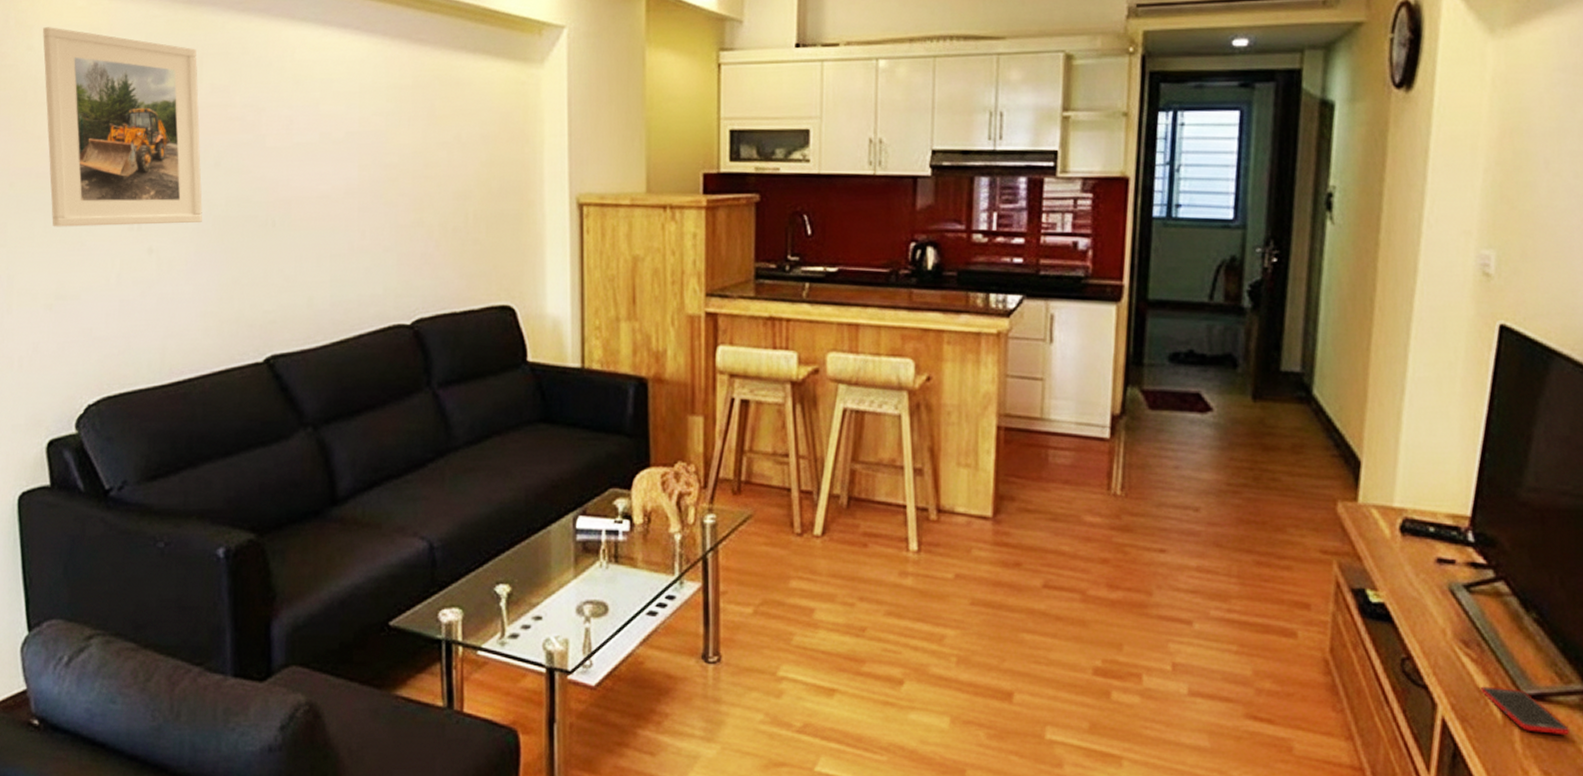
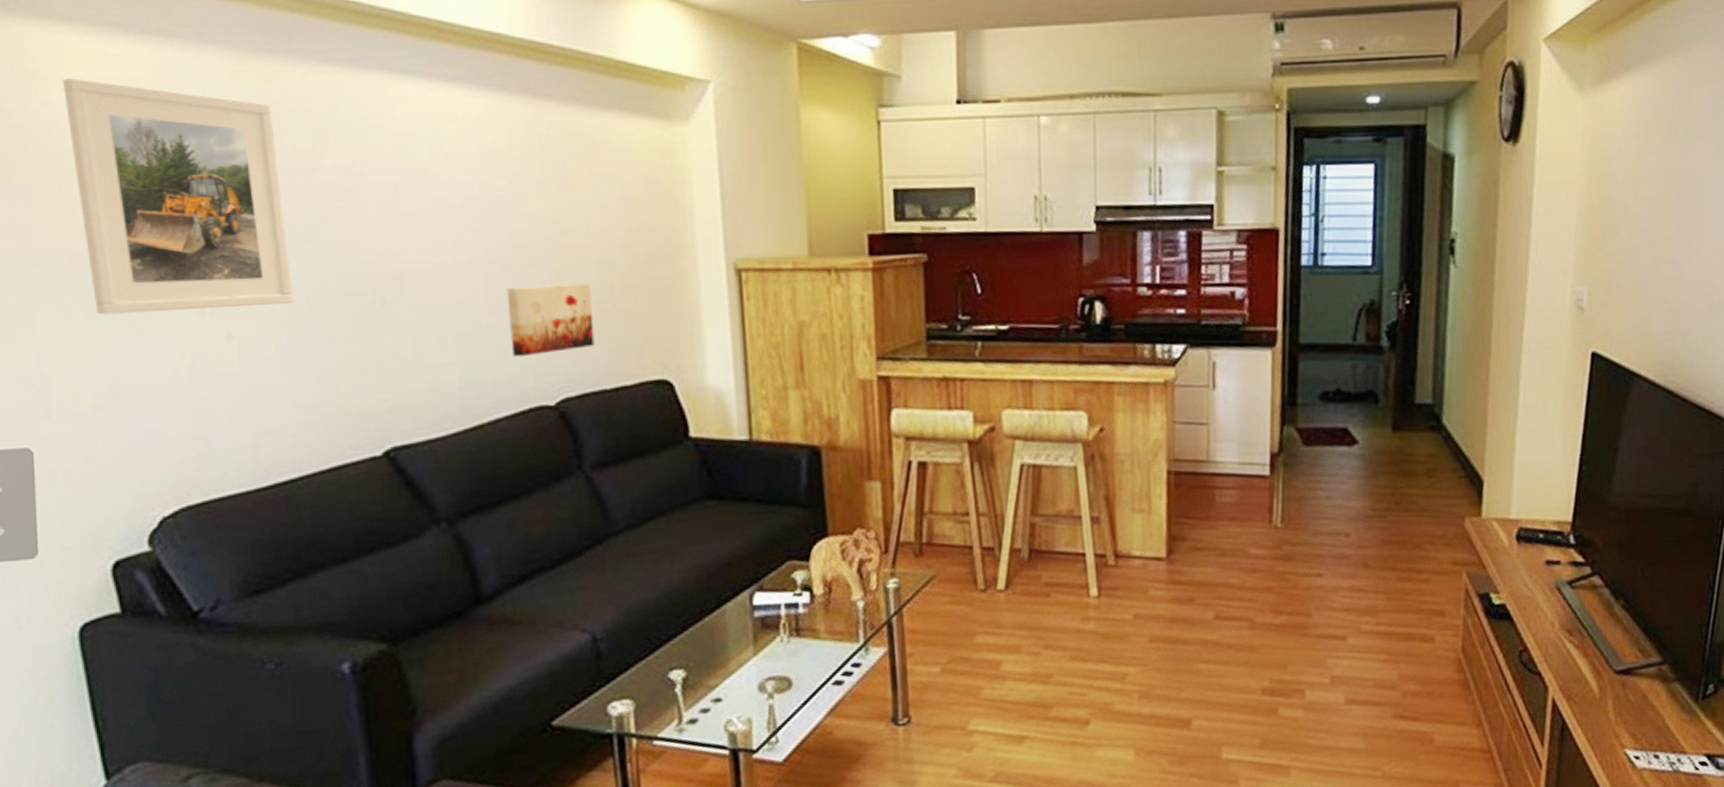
wall art: none [376,213,449,279] -> present [506,284,595,357]
cell phone: present [1480,686,1571,736] -> none [1581,666,1651,702]

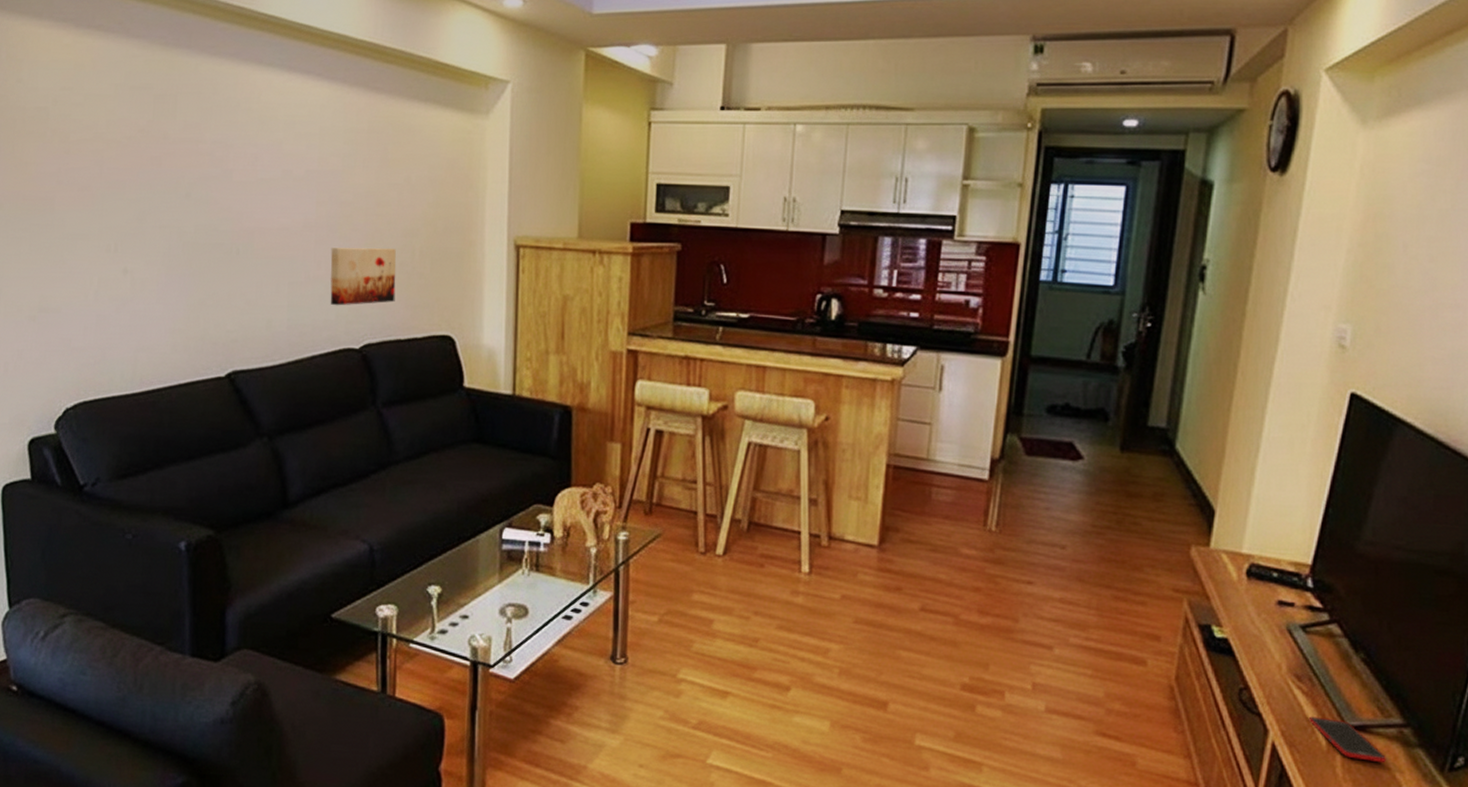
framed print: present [63,78,293,315] -> none [31,62,174,248]
cell phone: none [1581,666,1651,702] -> present [1308,716,1387,763]

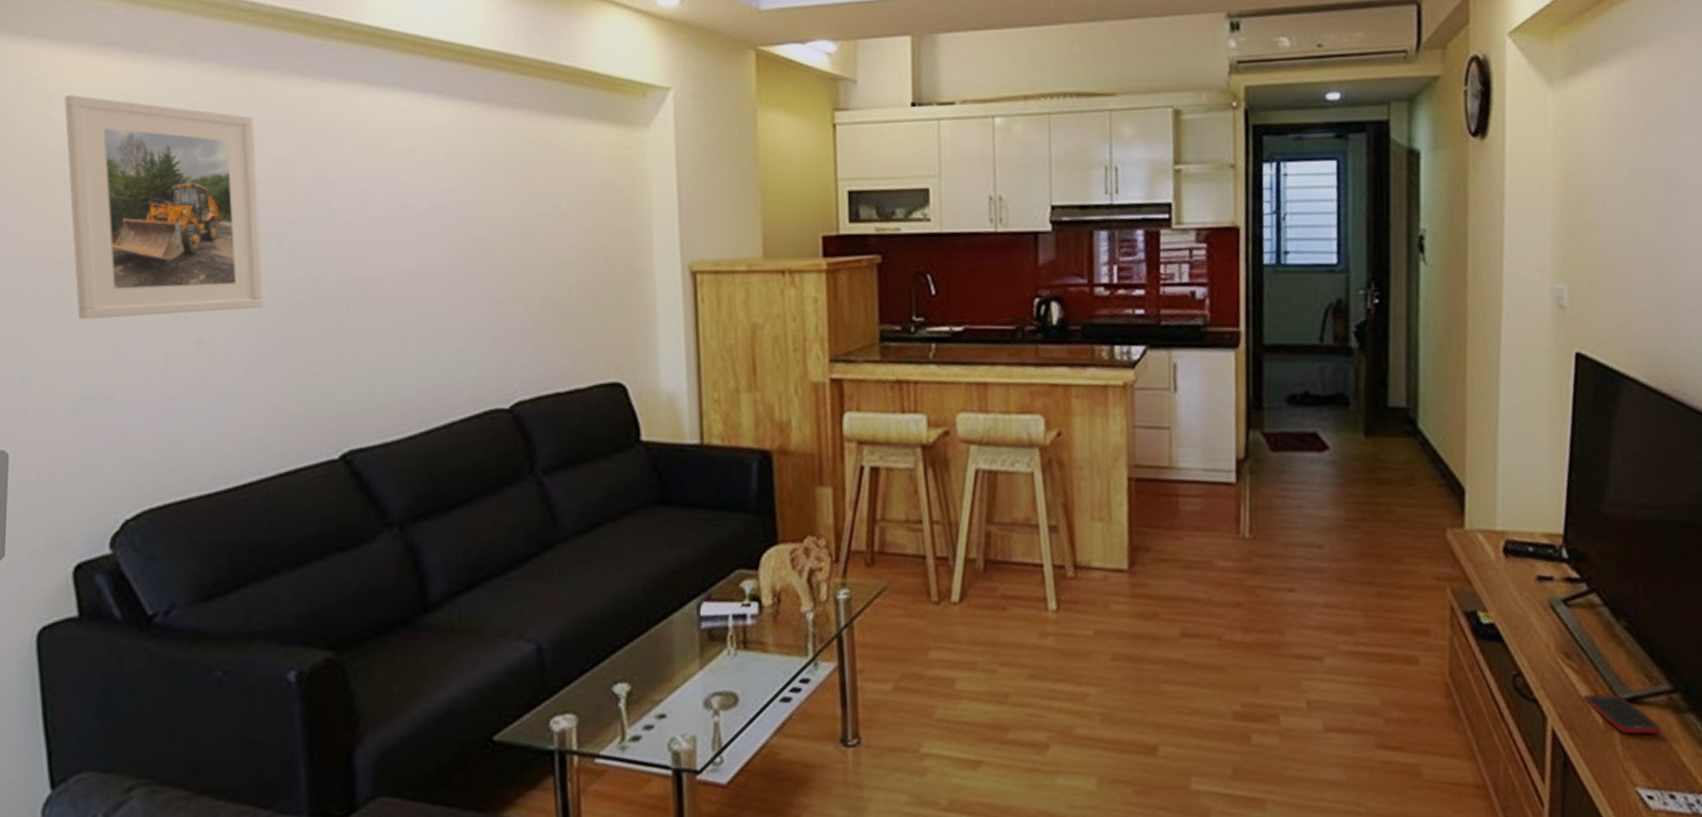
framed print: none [31,62,174,248] -> present [64,95,263,320]
wall art: present [330,248,396,306] -> none [467,287,551,360]

